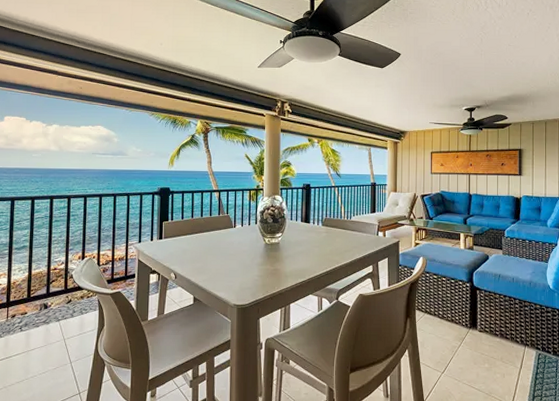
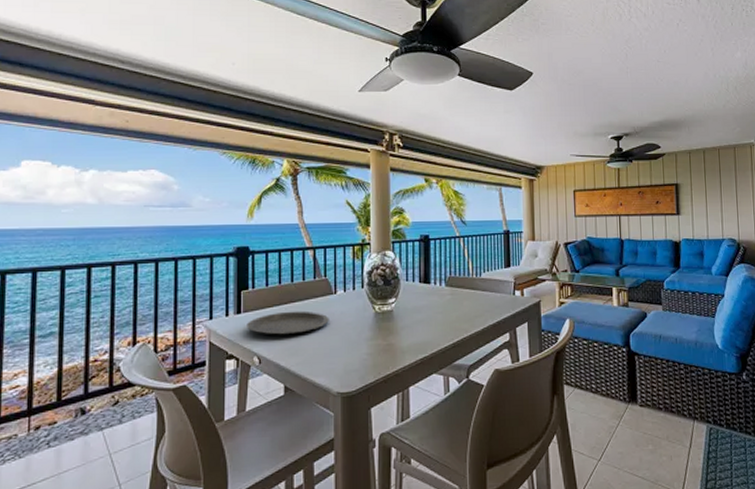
plate: none [166,239,229,258] -> present [247,310,329,335]

